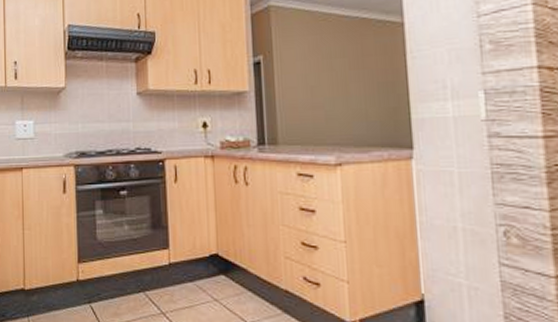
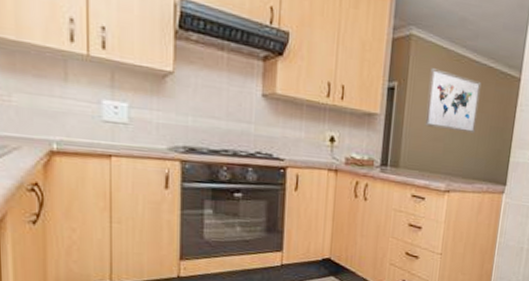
wall art: none [296,33,360,95] -> present [425,68,482,134]

